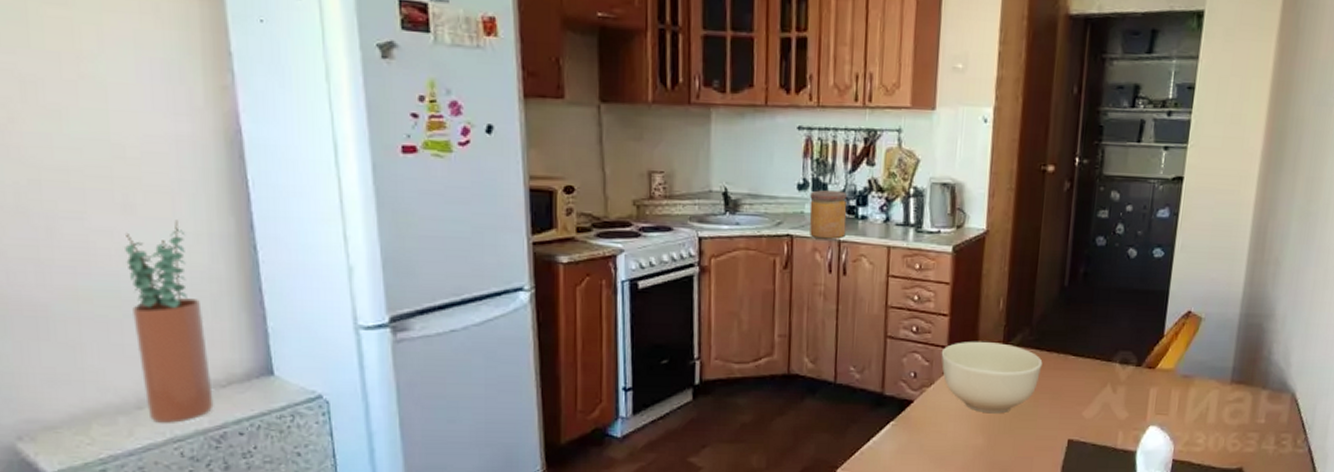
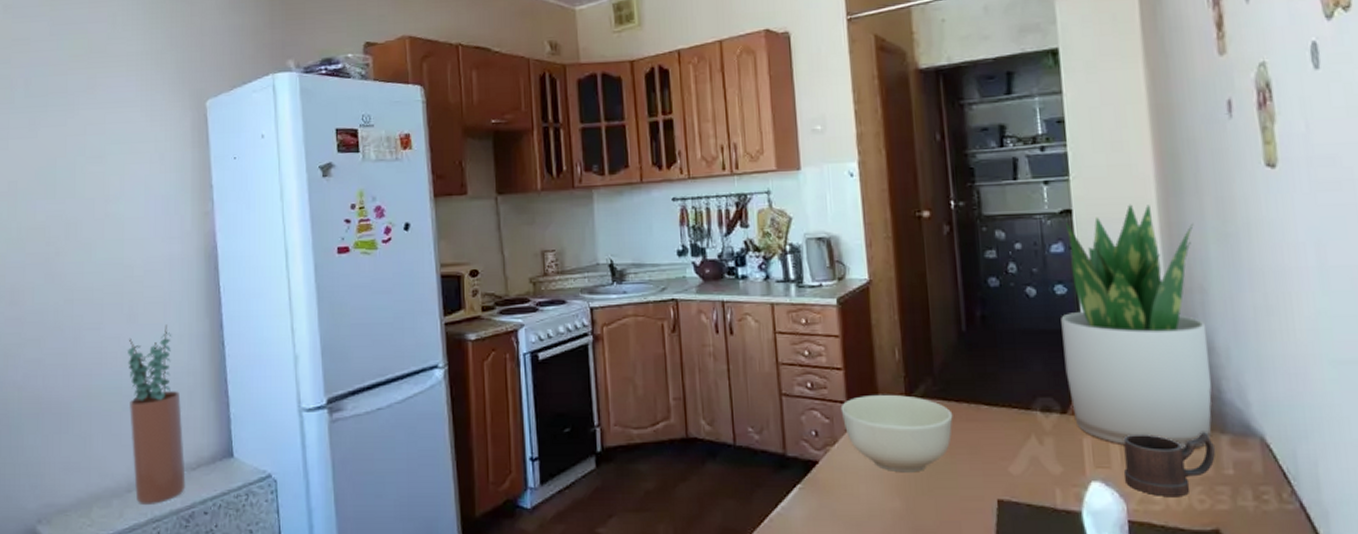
jar: present [809,190,847,239] -> none [690,254,728,301]
planter: none [1147,176,1284,402] -> present [1061,204,1212,450]
mug: none [1177,386,1256,440] -> present [1123,431,1216,496]

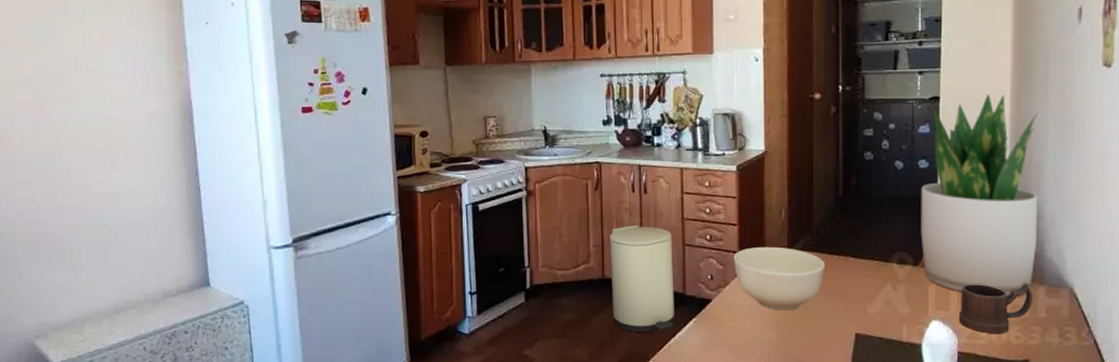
vase: present [128,324,186,504] -> none [112,170,168,324]
pedal bin: none [692,372,775,503] -> present [610,224,674,332]

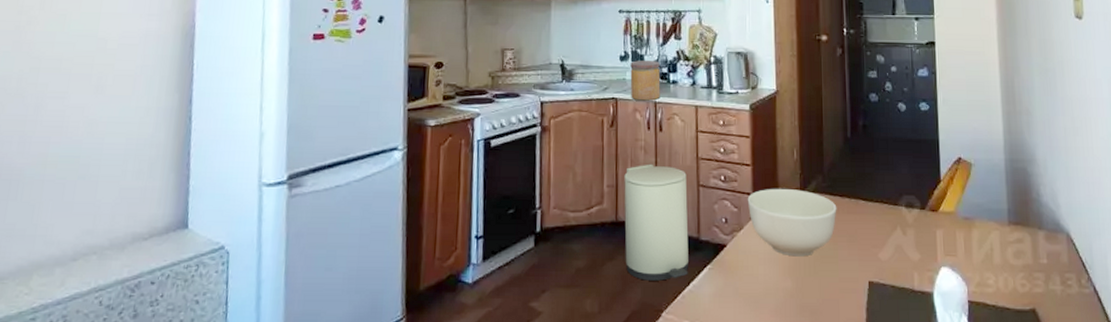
jar: none [613,124,645,164] -> present [630,60,661,101]
planter: present [920,94,1038,297] -> none [923,40,1033,242]
mug: present [959,282,1034,333] -> none [967,227,1035,281]

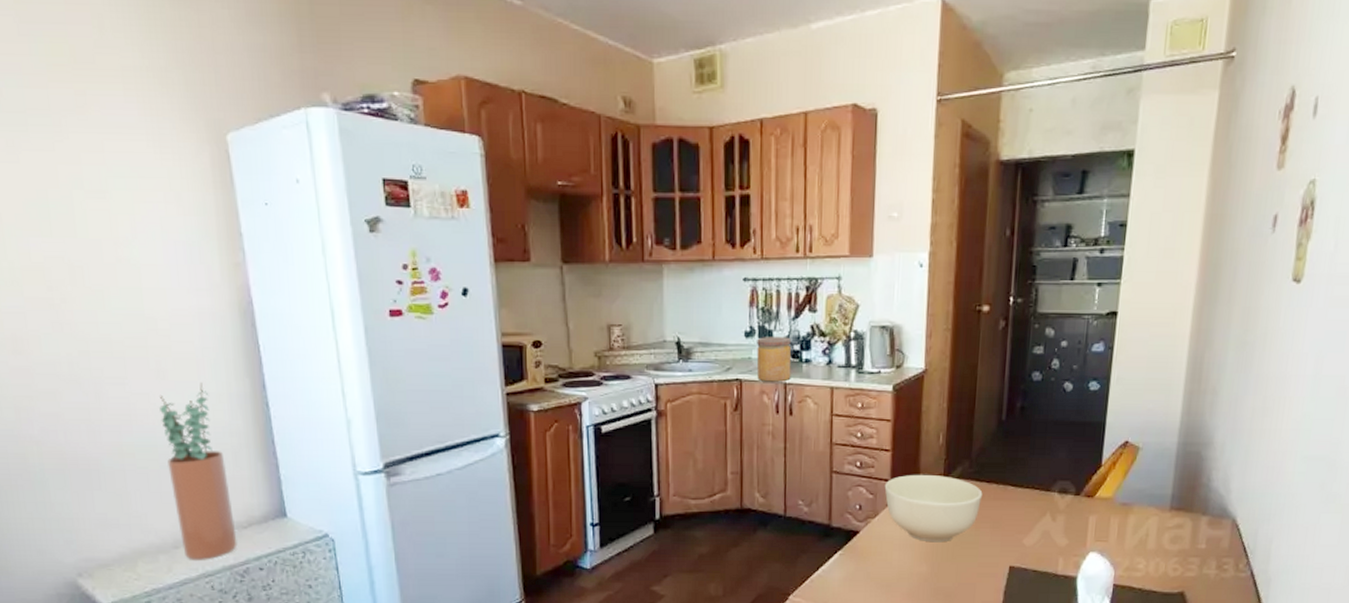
vase: none [80,97,141,273] -> present [160,382,238,560]
pedal bin: present [624,163,689,281] -> none [749,449,819,566]

